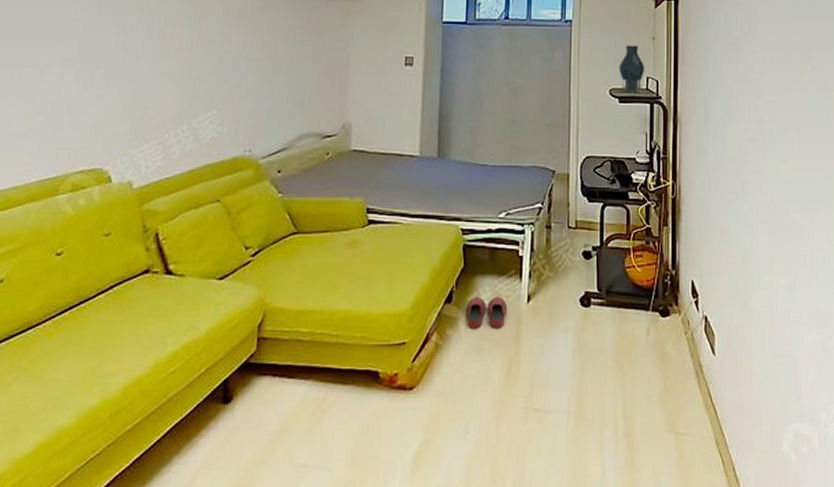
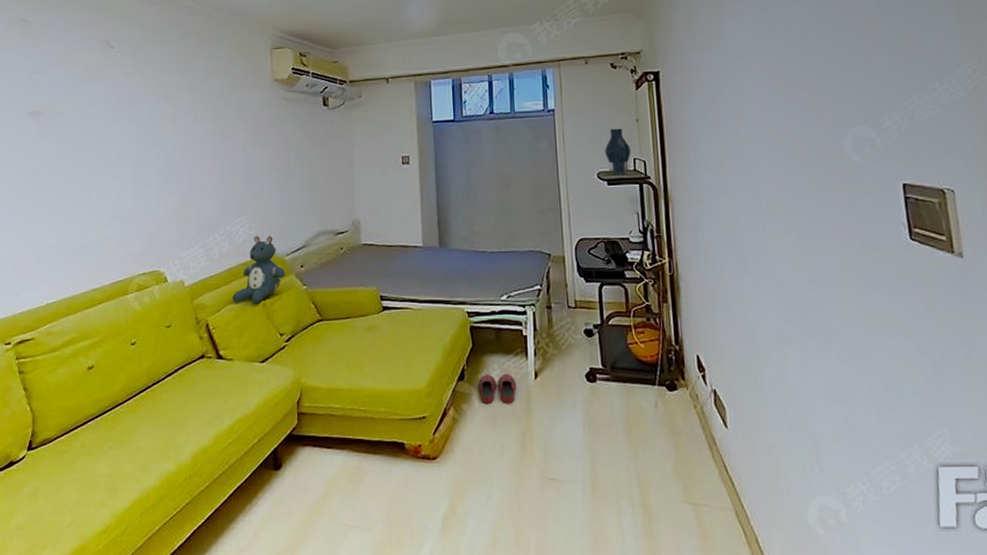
stuffed animal: none [191,134,259,212] -> present [232,235,286,304]

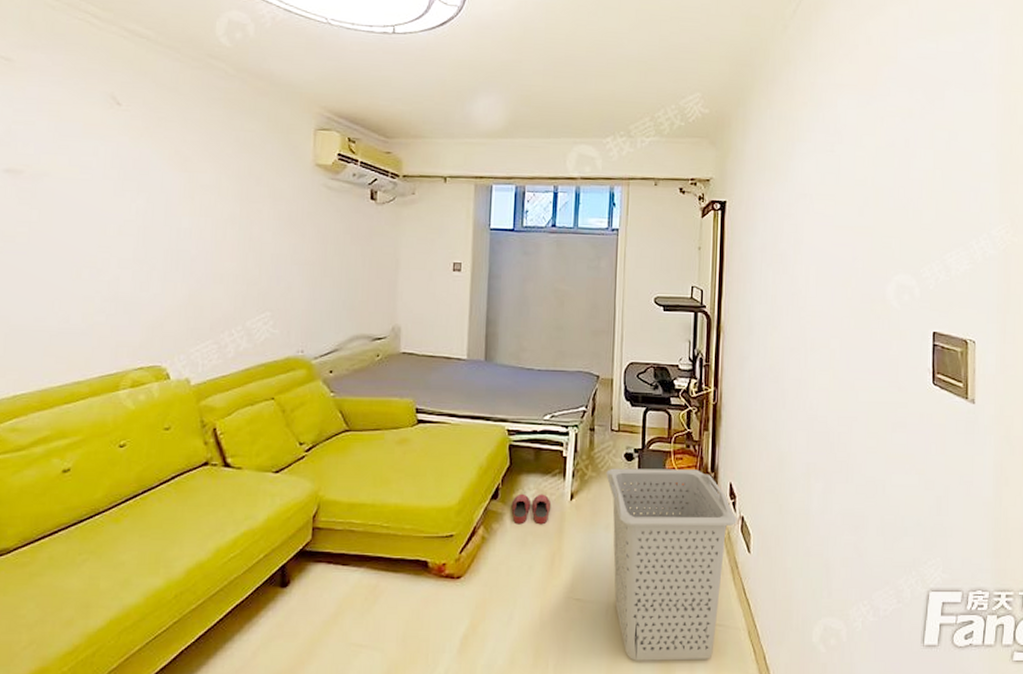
stuffed animal: present [232,235,286,304] -> none [247,335,312,409]
laundry basket: none [567,343,709,544] -> present [606,468,737,662]
vase: present [604,128,632,175] -> none [663,254,691,302]

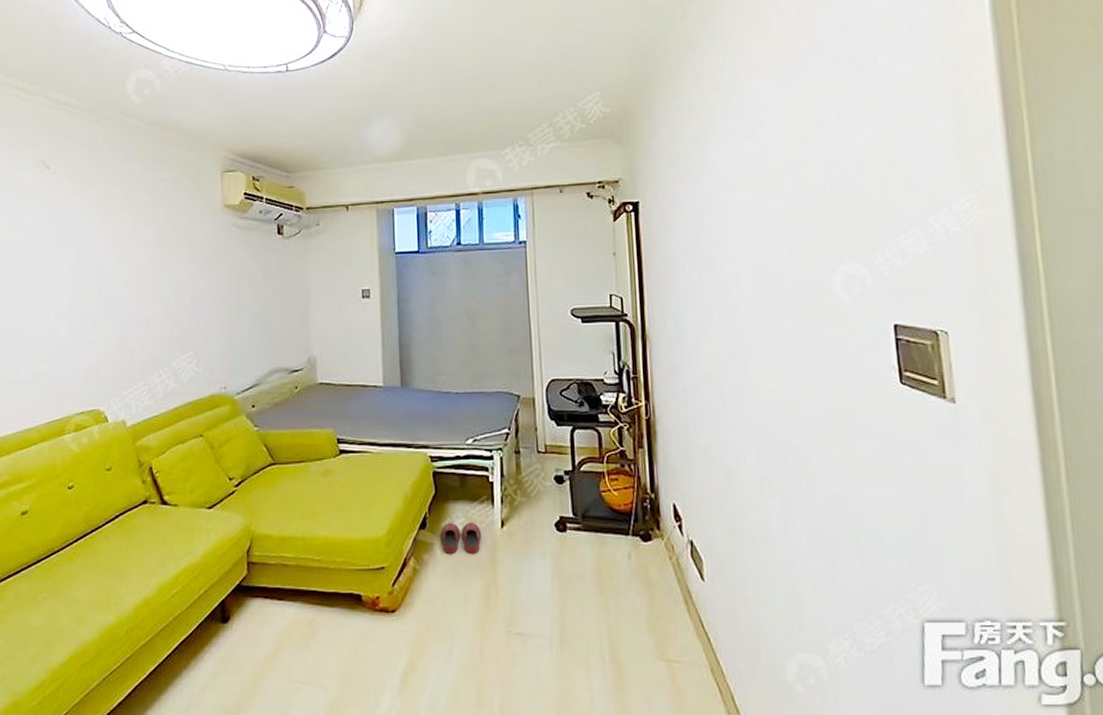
laundry basket: present [606,468,737,662] -> none [536,490,685,702]

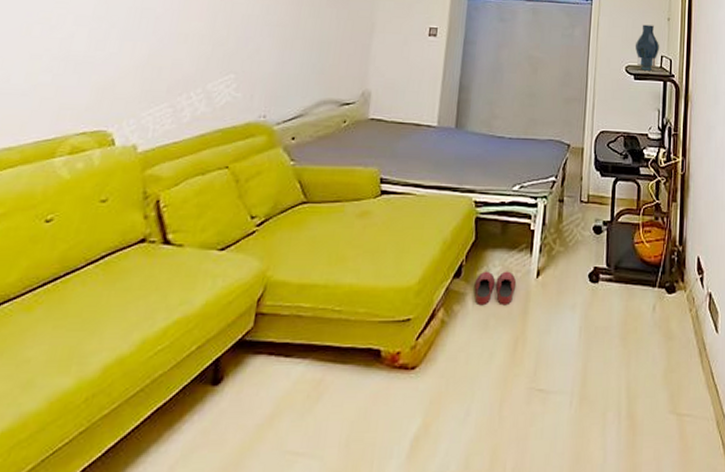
vase: none [578,262,608,312] -> present [634,24,660,71]

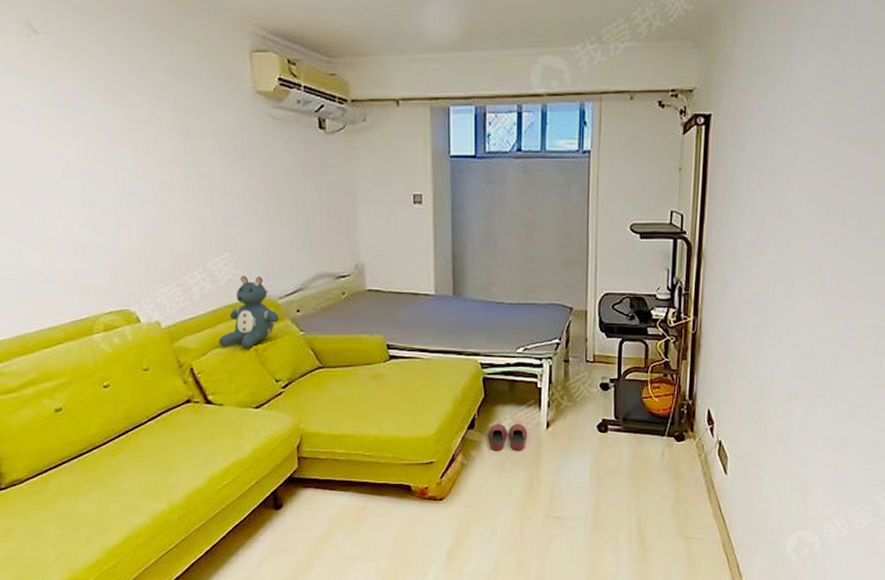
stuffed animal: none [197,98,272,179] -> present [219,275,280,349]
vase: present [634,24,660,71] -> none [640,177,670,228]

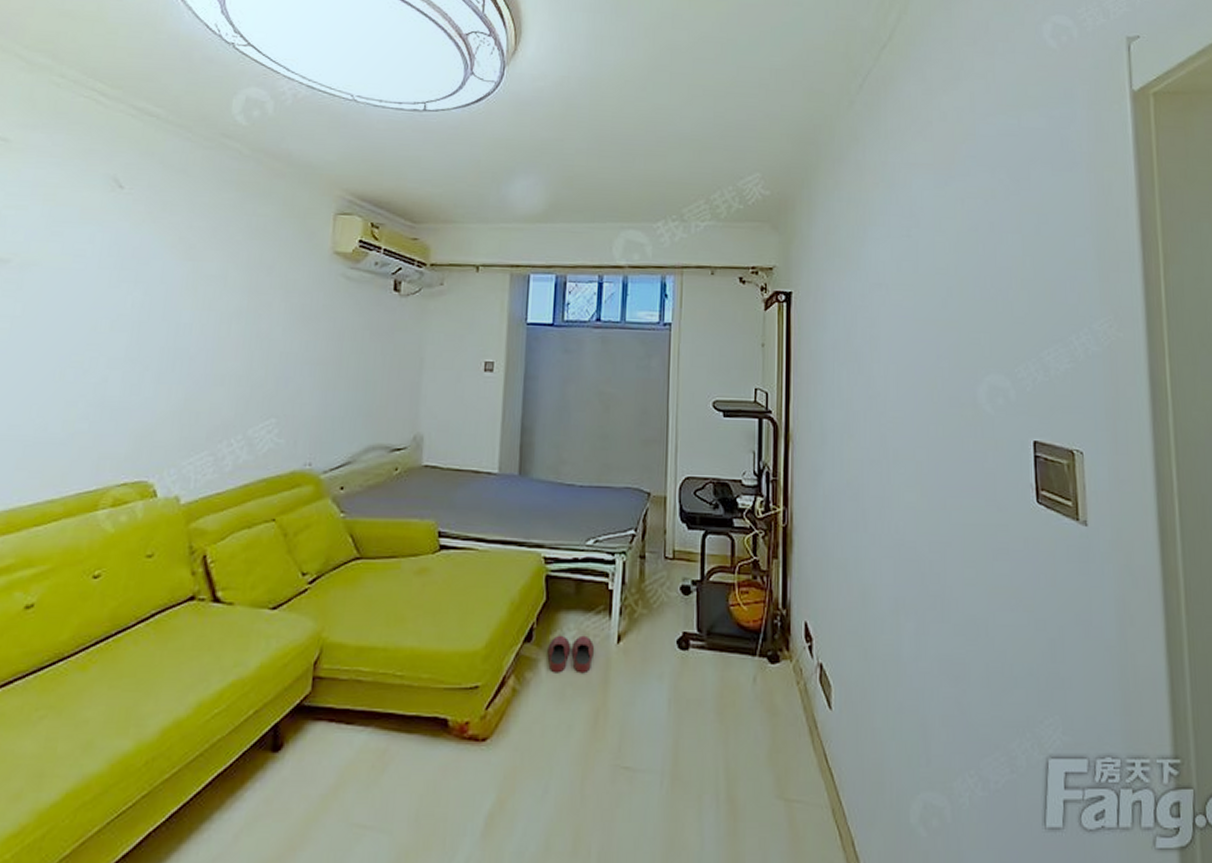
stuffed animal: present [219,275,280,349] -> none [243,445,320,532]

